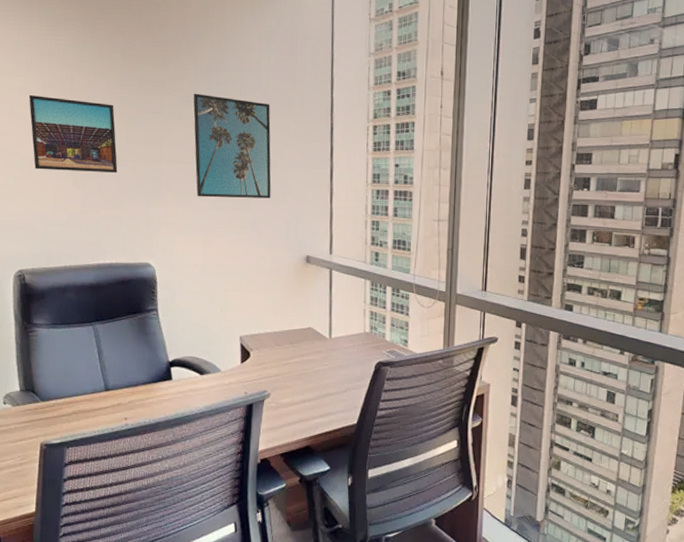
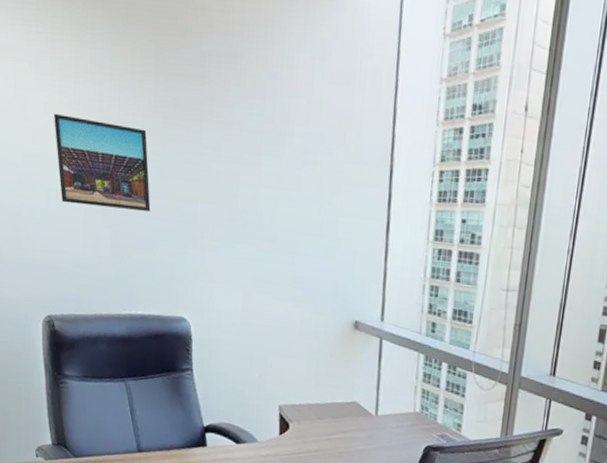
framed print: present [193,93,271,199] -> none [234,120,322,252]

